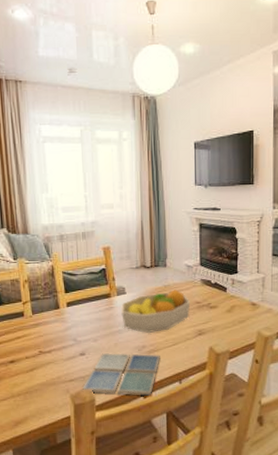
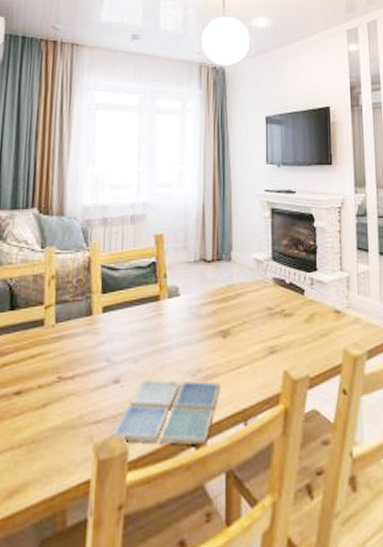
fruit bowl: present [120,289,191,333] -> none [171,291,260,350]

